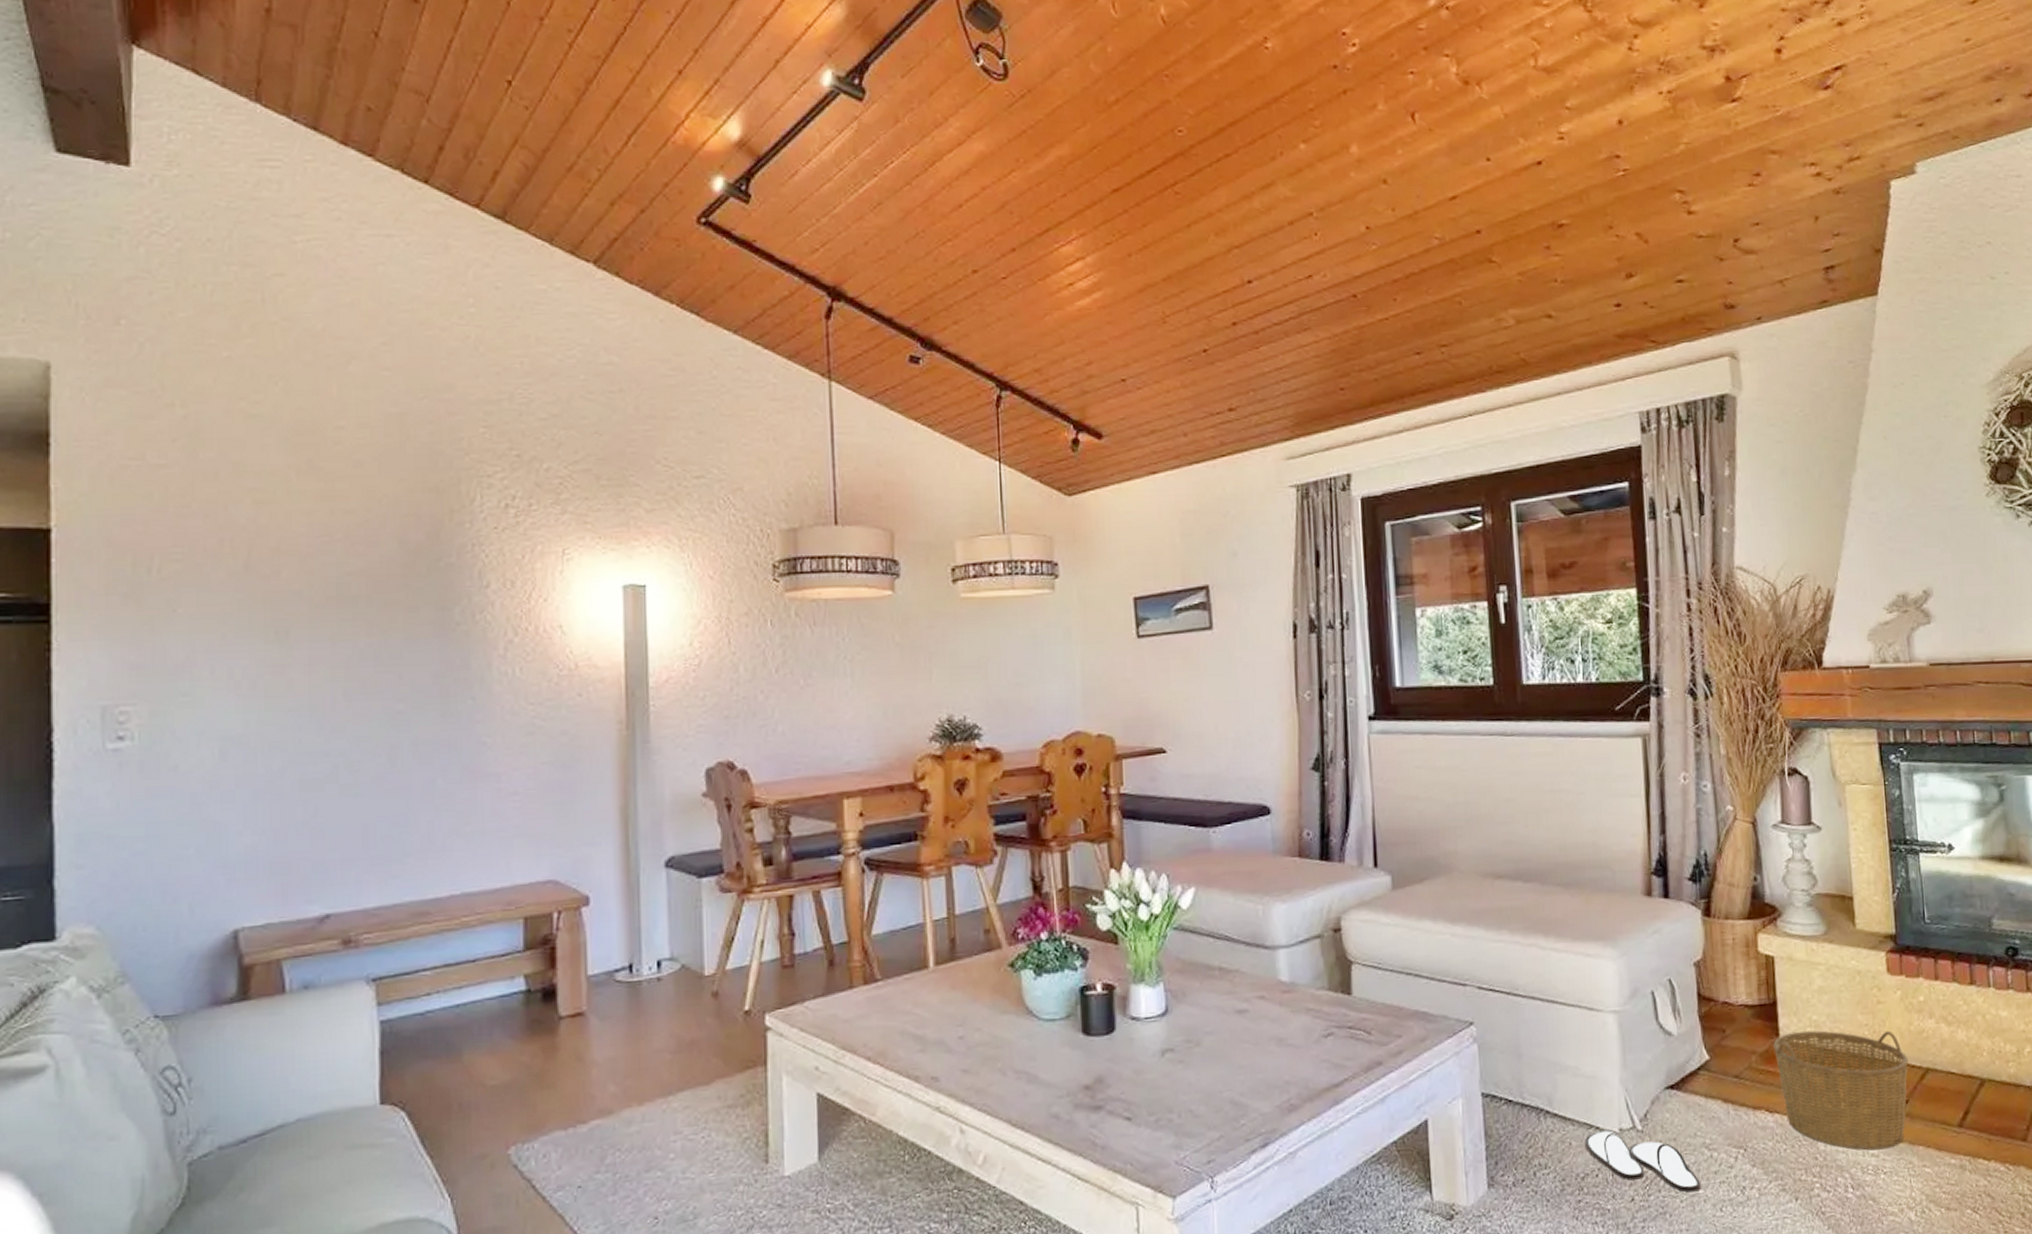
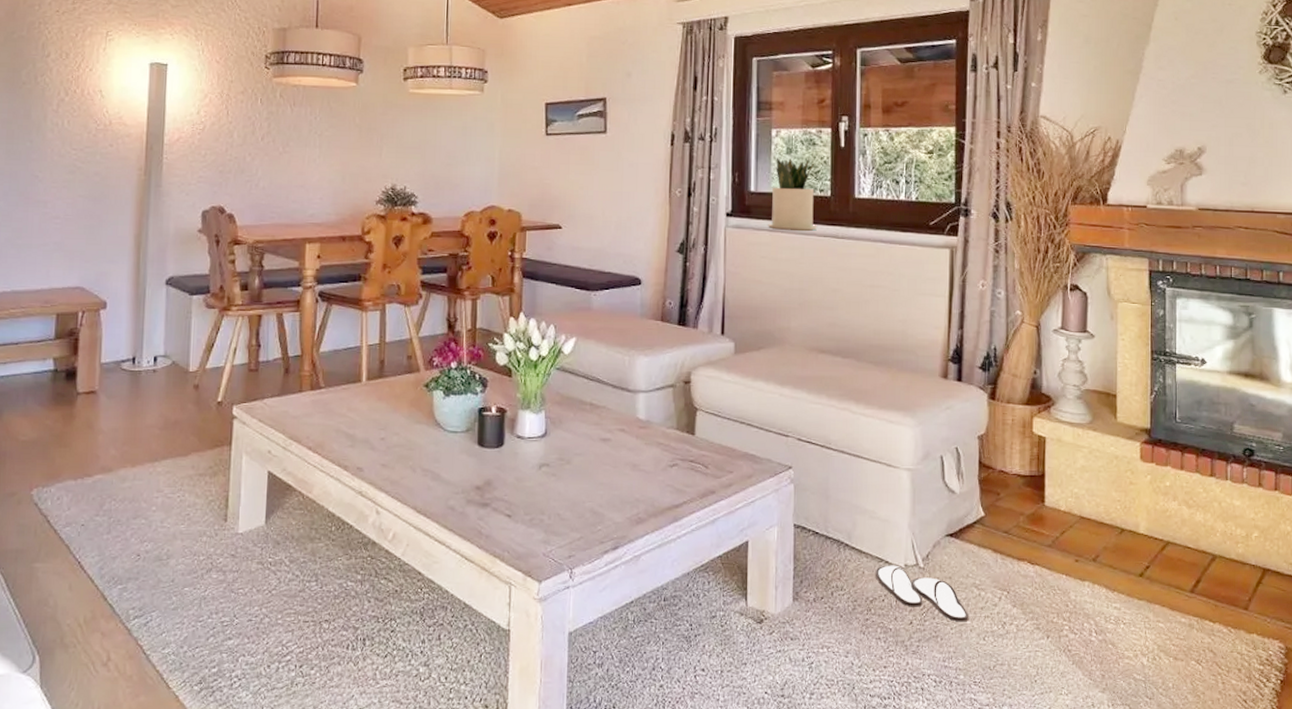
planter: none [1419,640,1481,733] -> present [767,158,818,232]
basket: present [1773,1030,1909,1150] -> none [1039,501,1152,604]

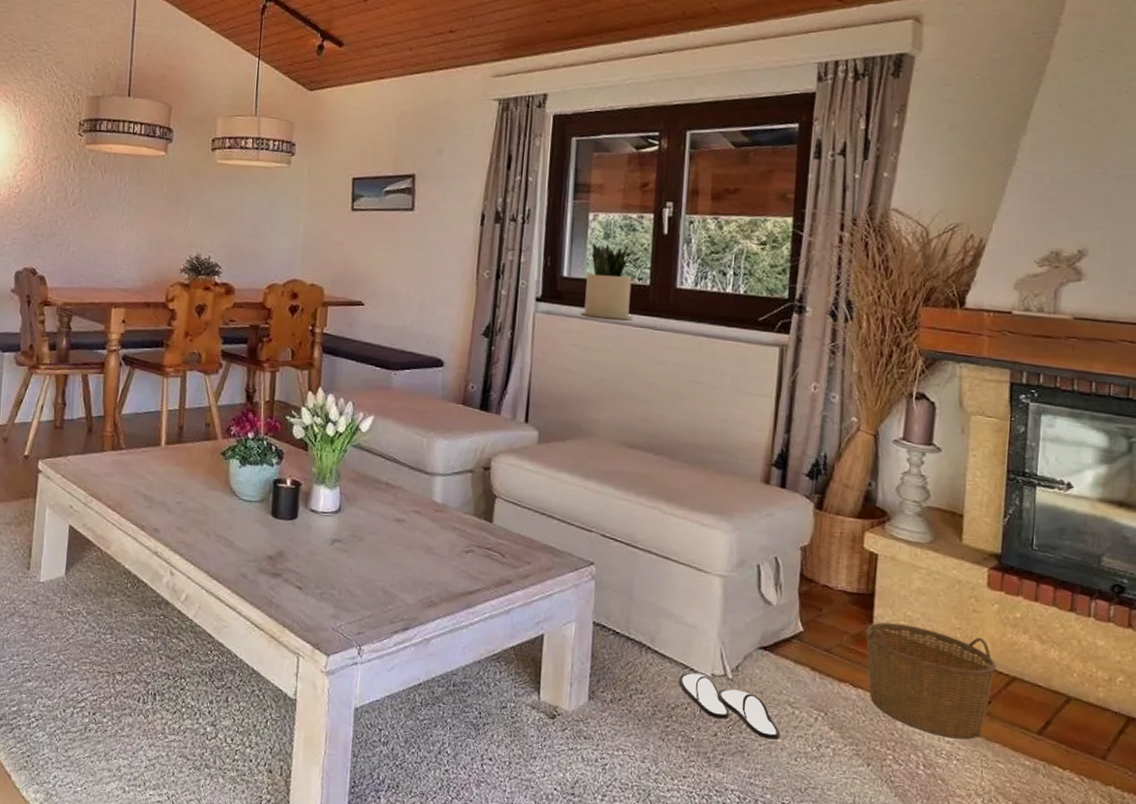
basket: none [1039,501,1152,604] -> present [866,622,997,740]

